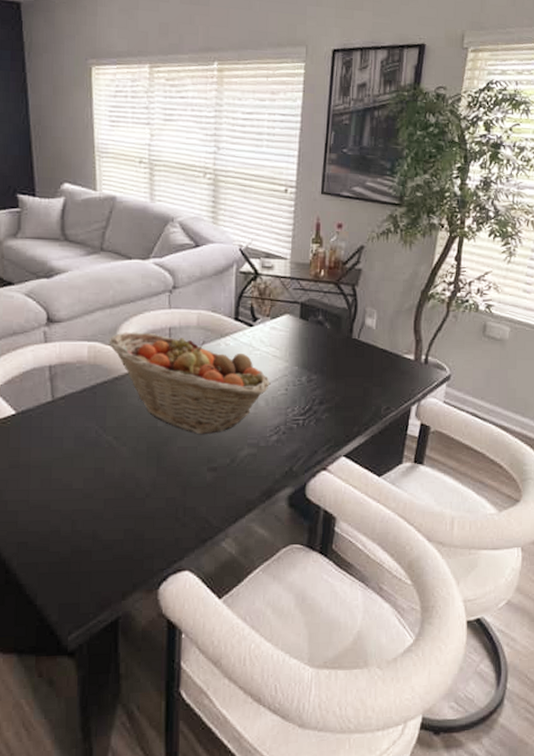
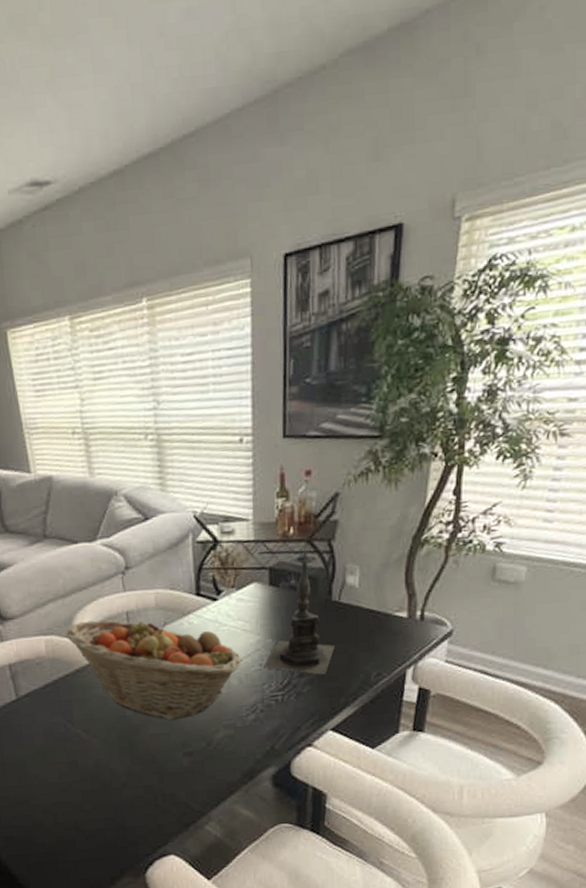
candle holder: none [290,281,352,404] -> present [265,538,335,675]

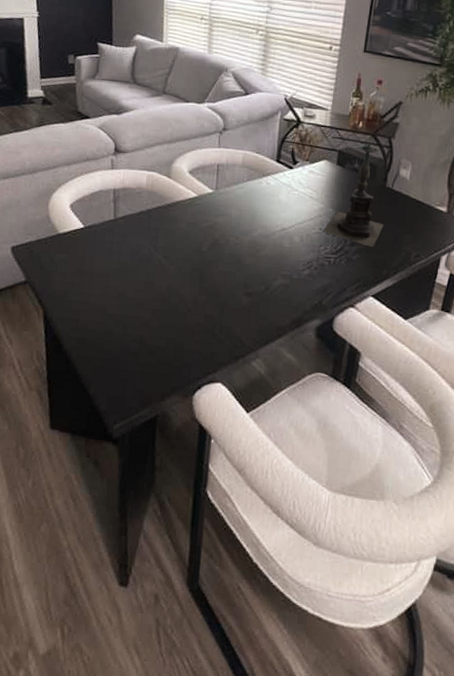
fruit basket: present [65,619,243,720] -> none [164,165,306,263]

